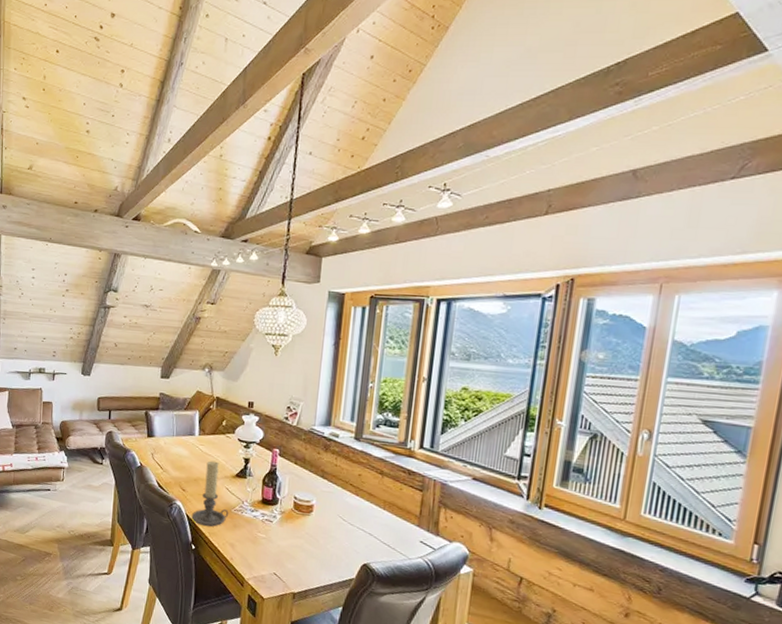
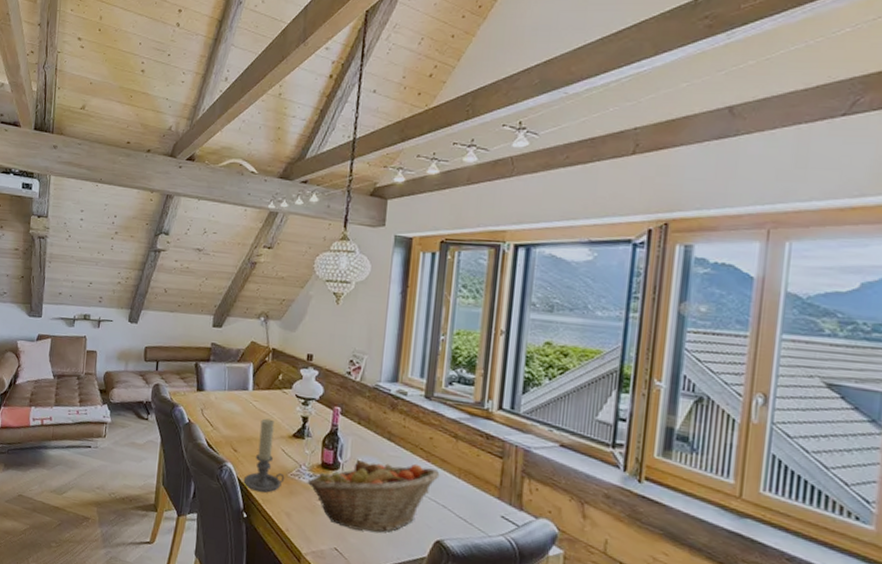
fruit basket: none [249,495,367,559] -> present [307,460,440,533]

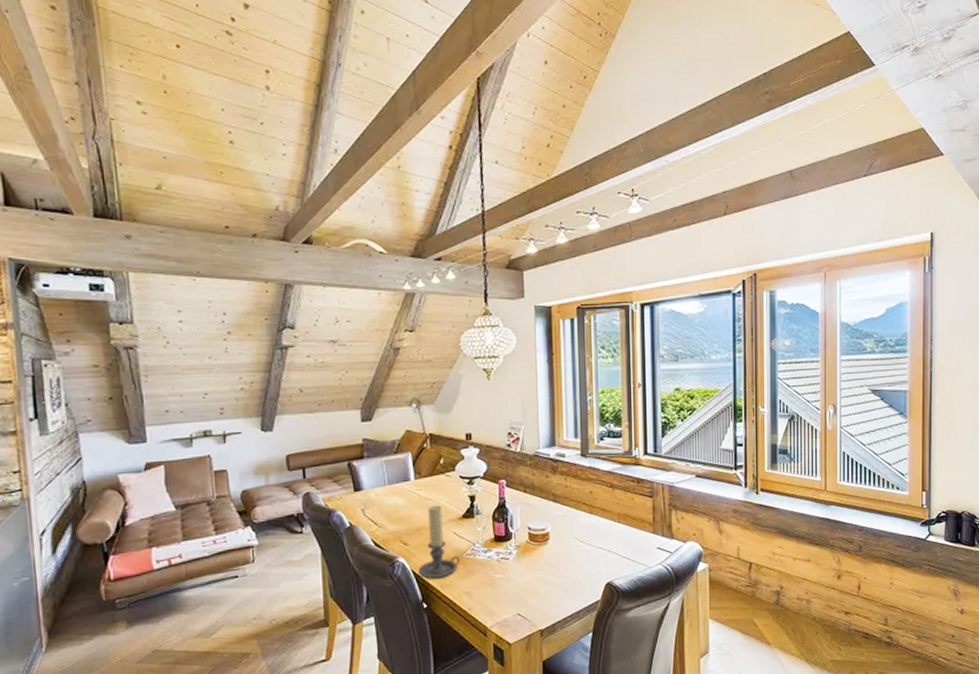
fruit basket: present [307,460,440,533] -> none [483,518,603,592]

